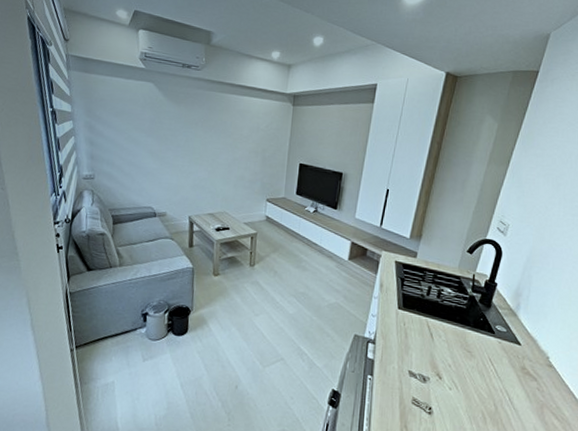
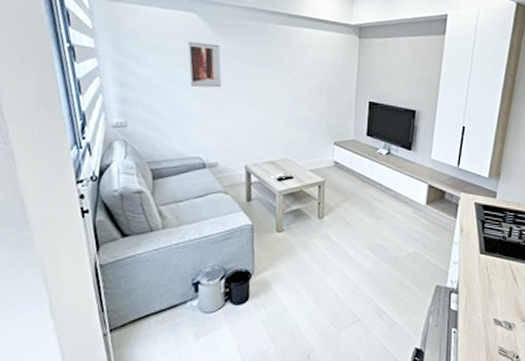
wall art: none [145,108,172,148] -> present [188,42,222,88]

